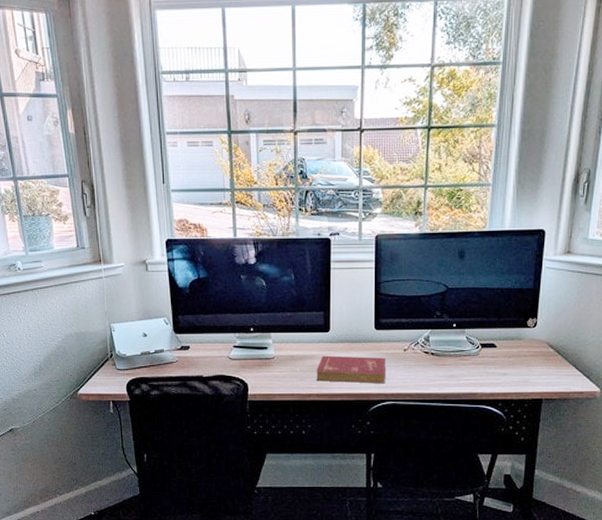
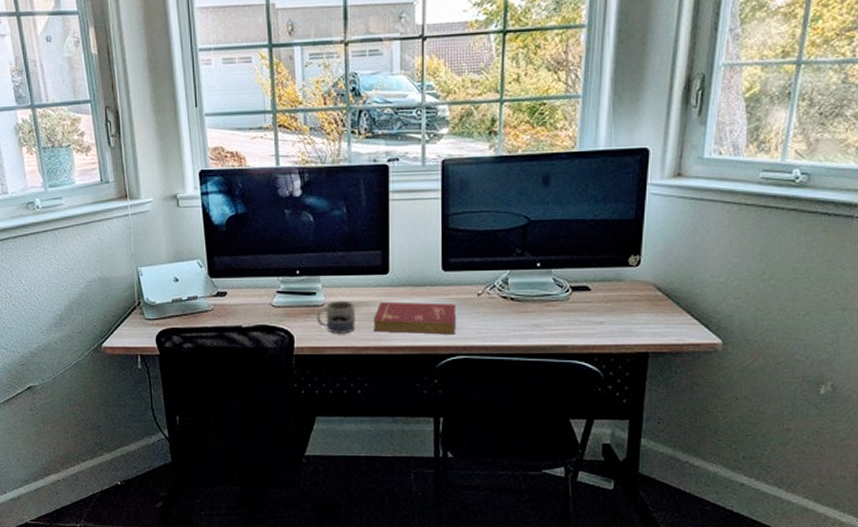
mug: none [267,354,301,383] -> present [316,300,355,334]

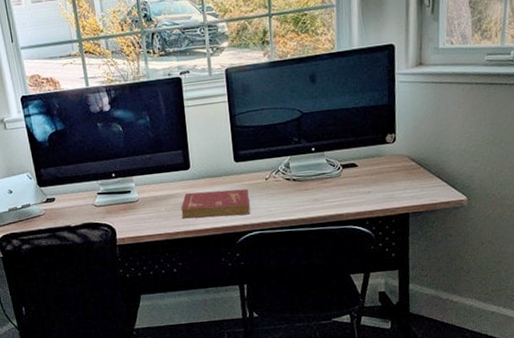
mug: present [316,300,355,334] -> none [132,195,167,224]

